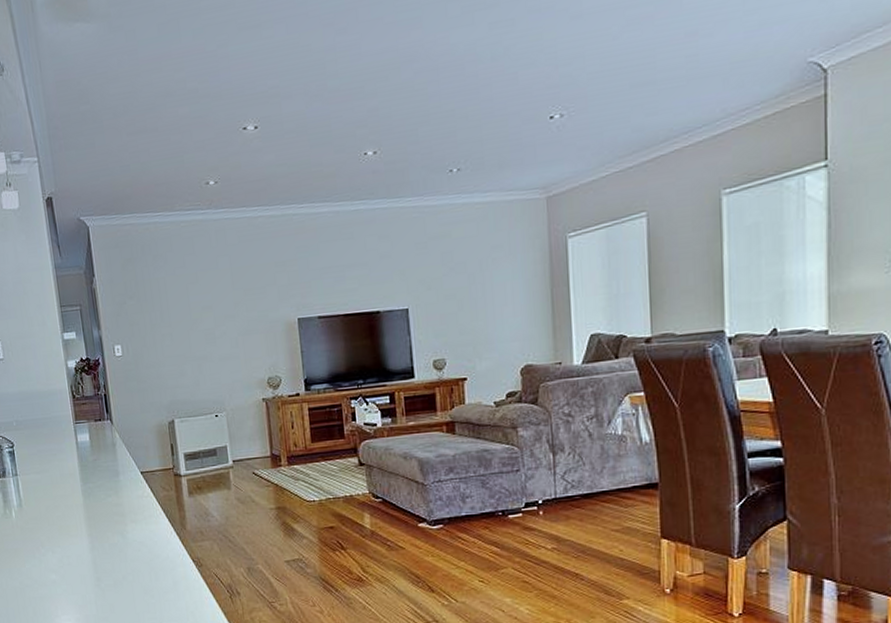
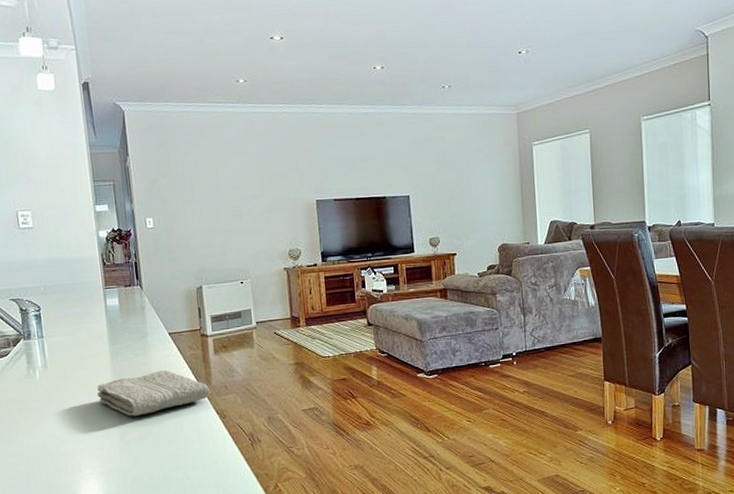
washcloth: none [71,513,186,561] -> present [97,370,211,416]

